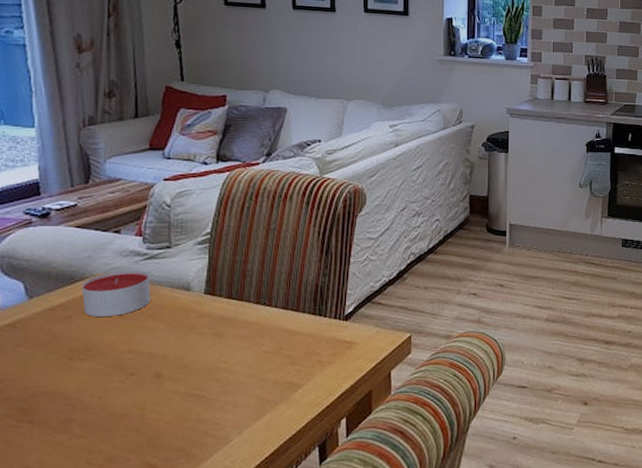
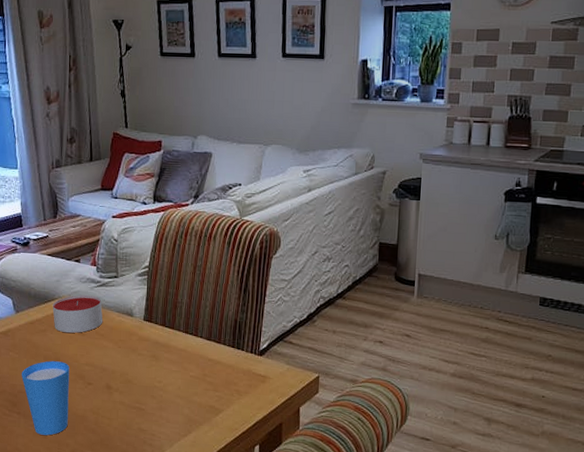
cup: none [35,352,105,445] -> present [21,360,70,436]

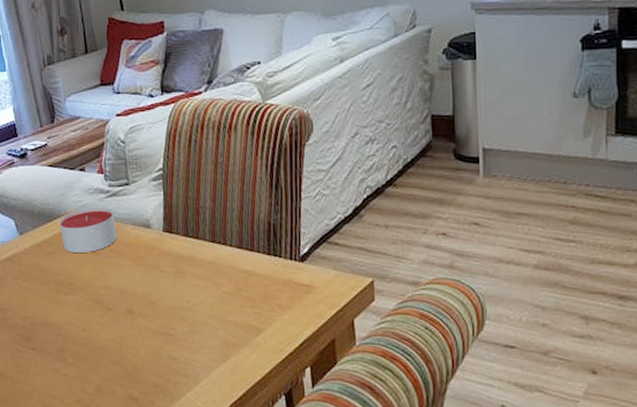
cup: present [21,360,70,436] -> none [32,286,89,372]

